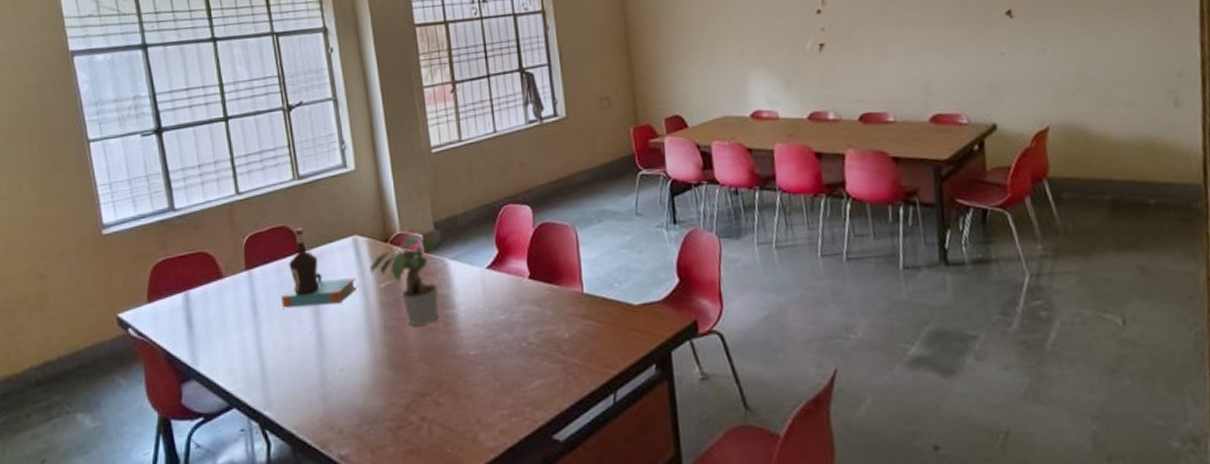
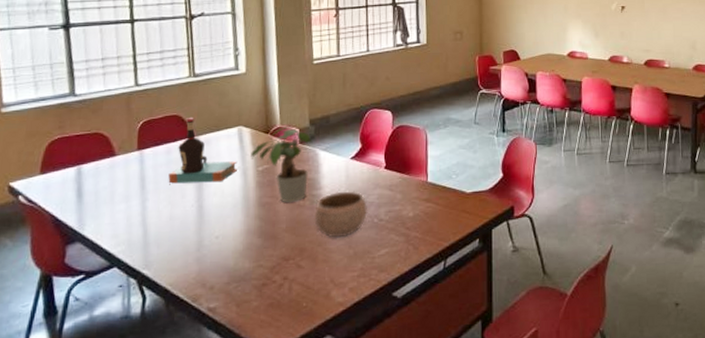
bowl: none [450,308,514,368] -> present [314,191,368,238]

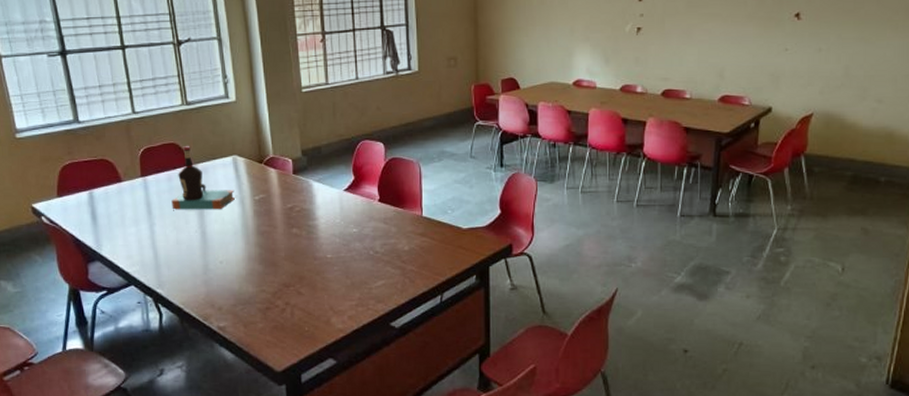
potted plant: present [251,127,313,202] -> none [247,157,306,231]
bowl: present [314,191,368,238] -> none [311,223,364,268]

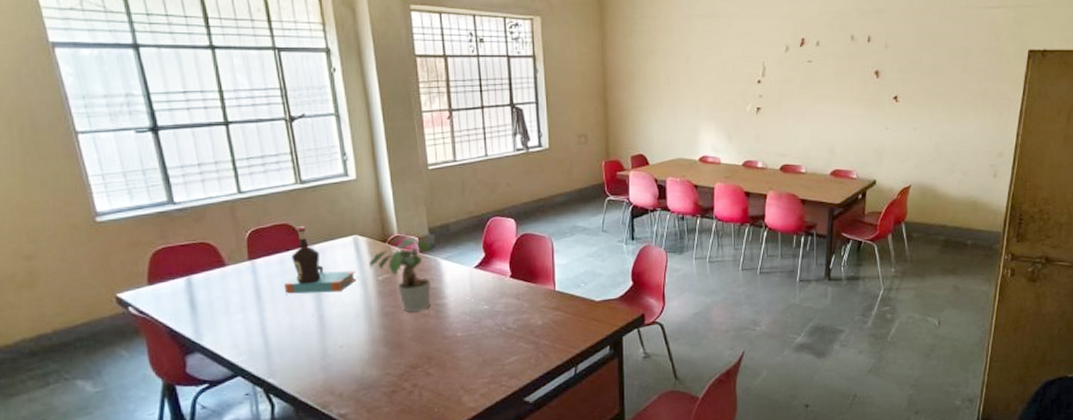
potted plant: none [247,157,306,231] -> present [369,235,434,312]

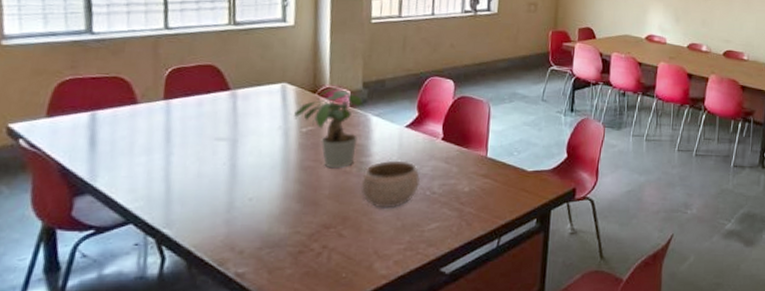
bottle: present [284,226,356,294] -> none [197,69,279,141]
bowl: none [440,300,495,346] -> present [360,160,421,209]

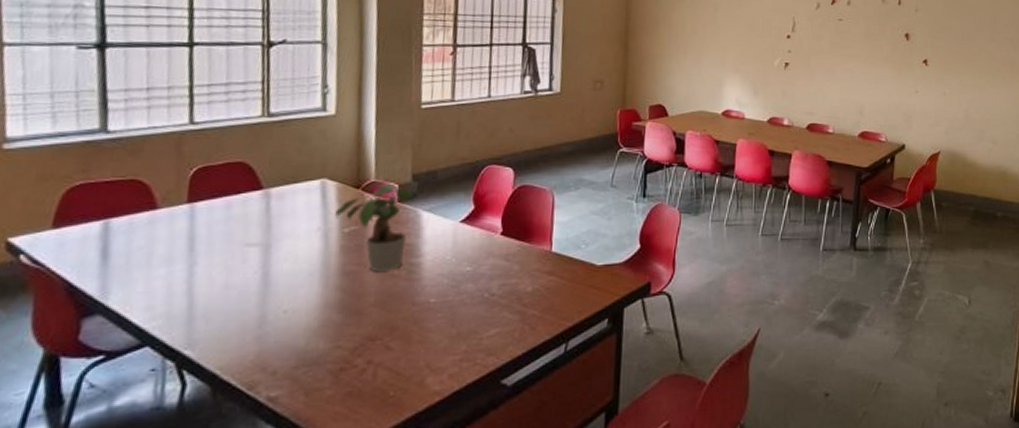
bowl: present [360,160,421,209] -> none [410,260,478,315]

